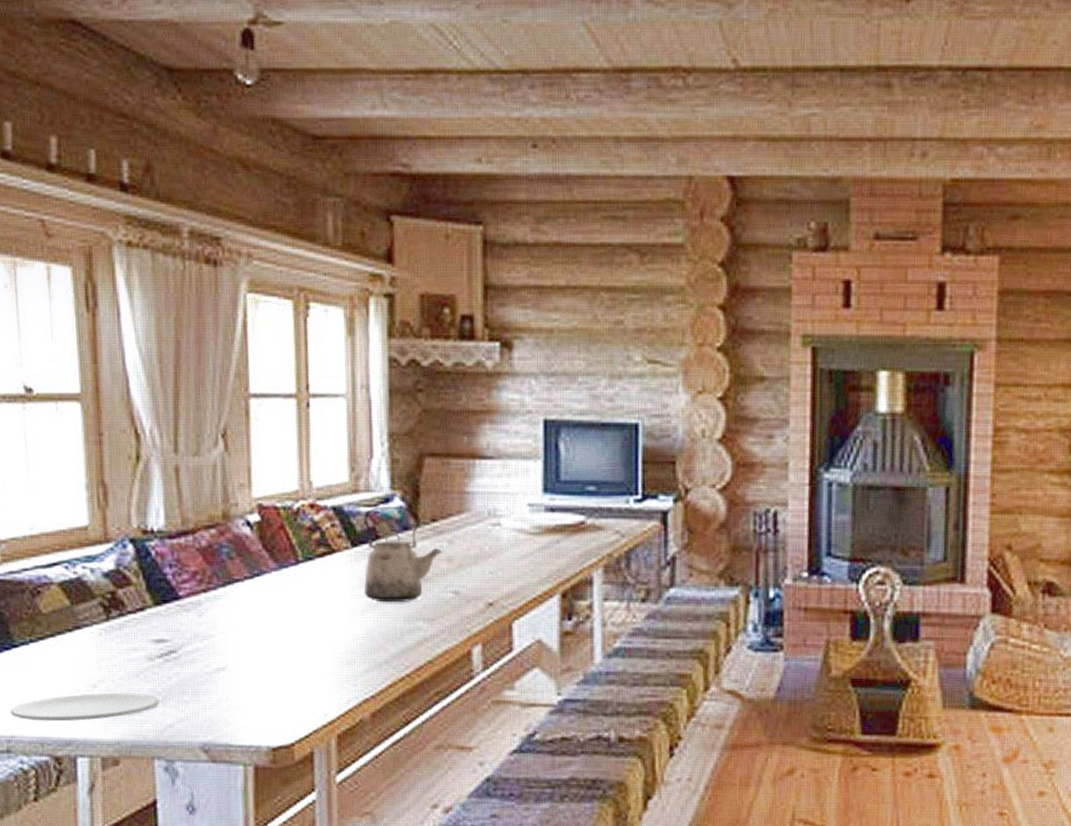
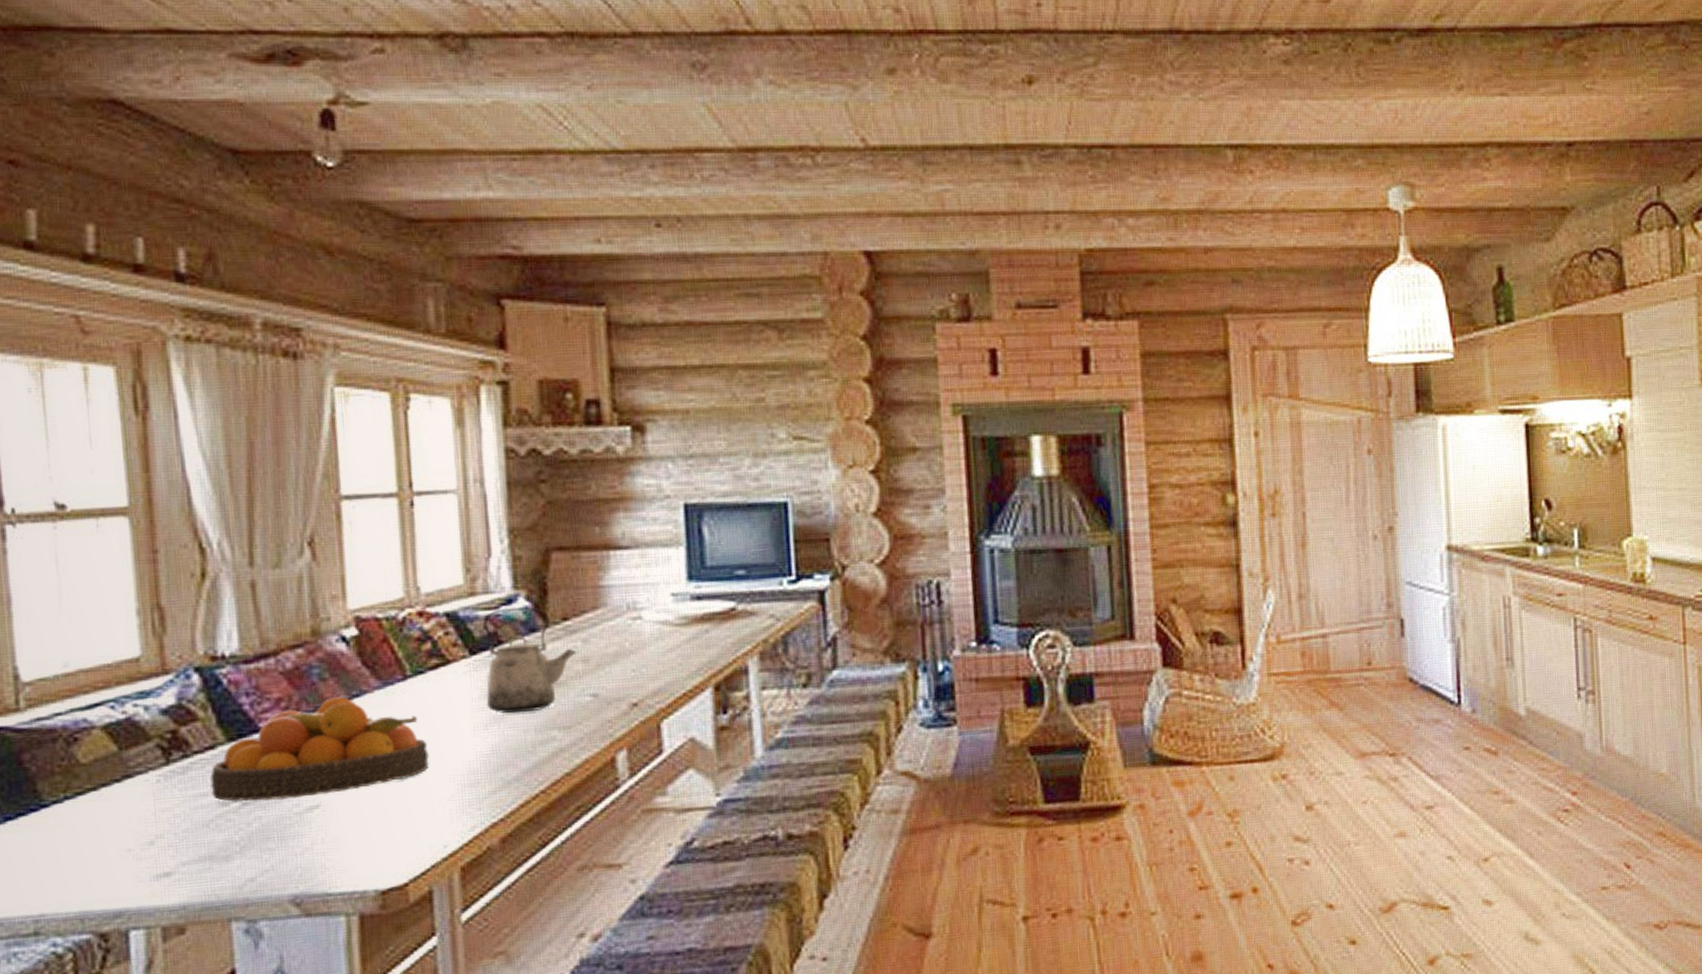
paper plate: present [10,692,159,722] -> none [39,846,236,893]
fruit bowl: none [140,575,315,660] -> present [210,697,429,801]

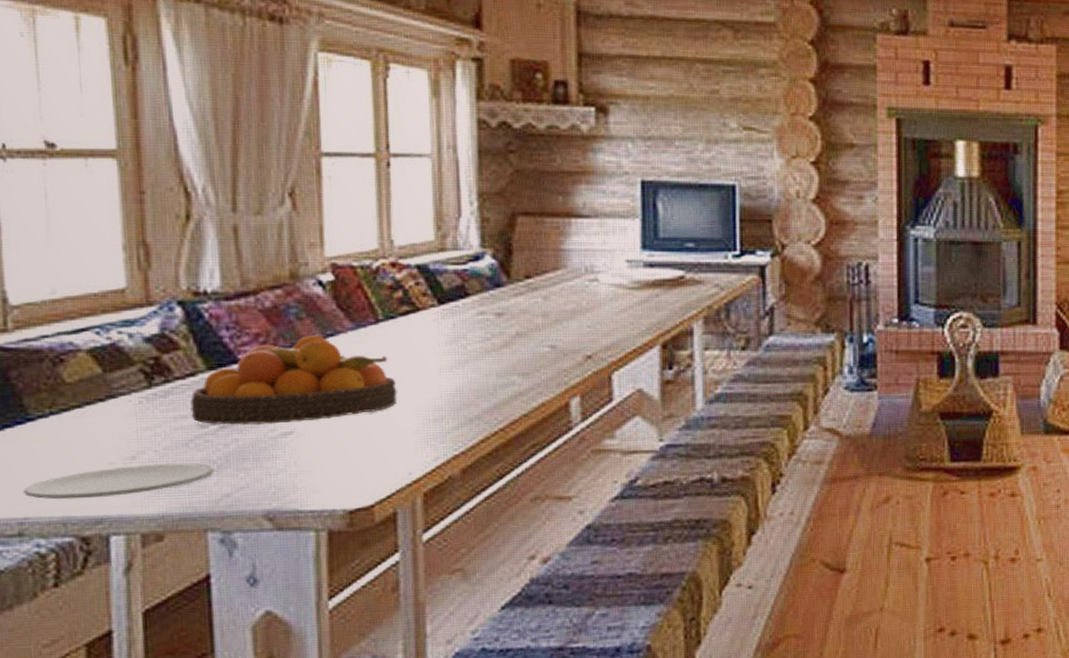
paper plate: none [39,846,236,893] -> present [24,463,213,500]
kettle: present [483,606,578,714] -> none [452,263,538,359]

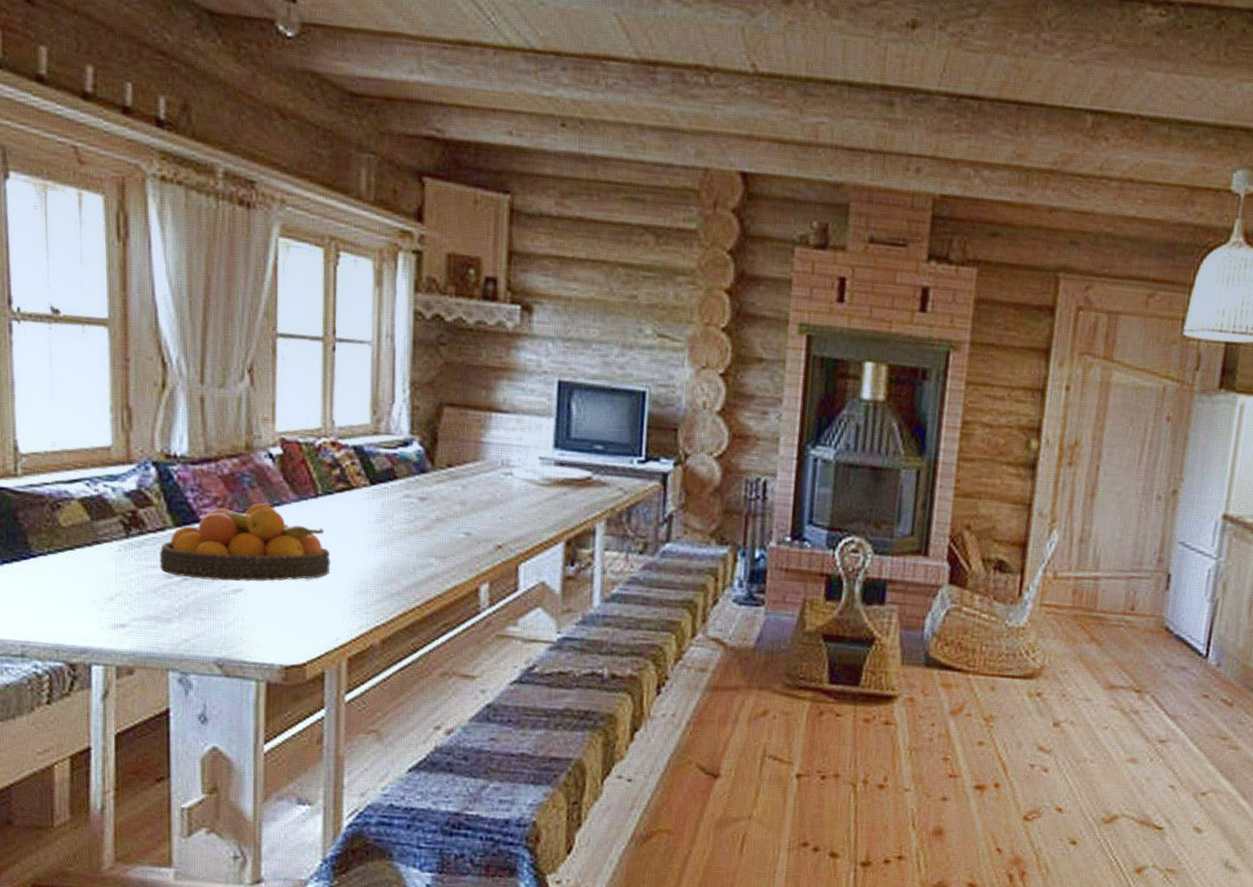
paper plate: present [24,463,213,500] -> none [26,605,175,631]

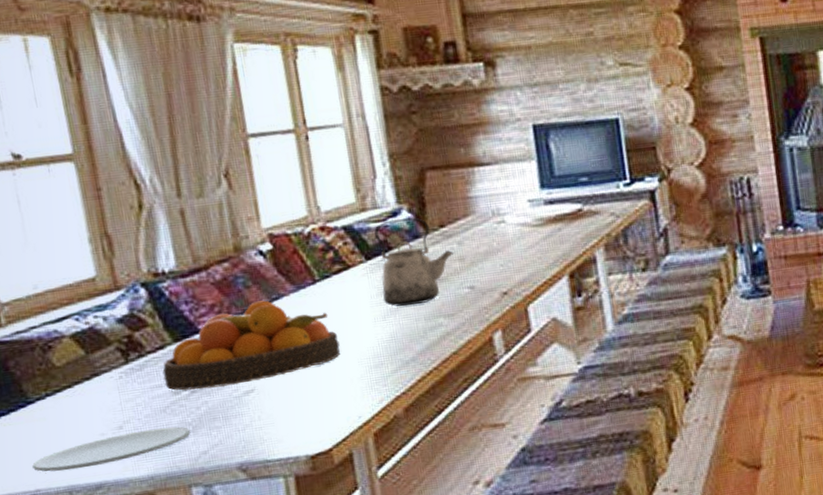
paper plate: none [26,605,175,631] -> present [32,427,190,472]
kettle: none [379,448,457,540] -> present [374,217,454,307]

